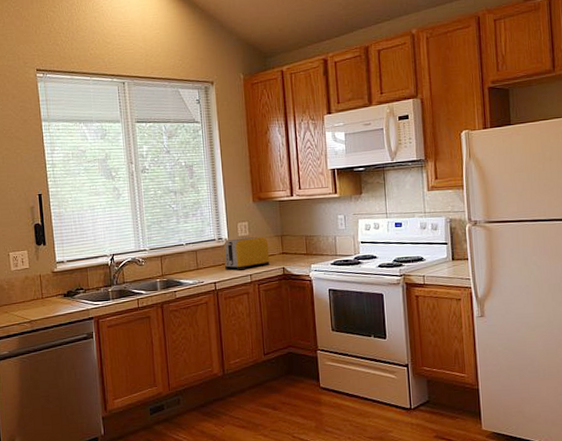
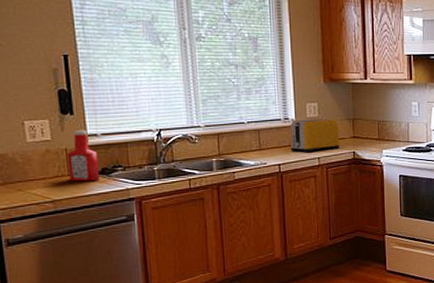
ketchup bottle: none [41,258,66,304] -> present [67,130,100,182]

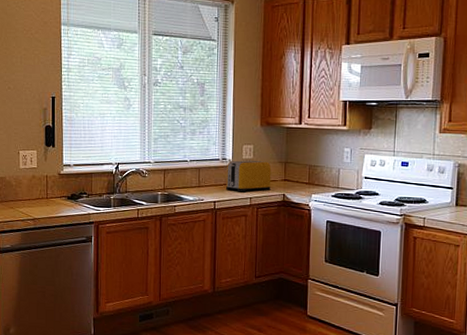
ketchup bottle: present [67,130,100,182] -> none [47,160,70,205]

